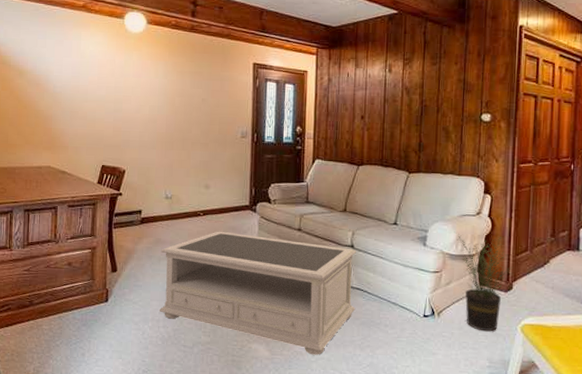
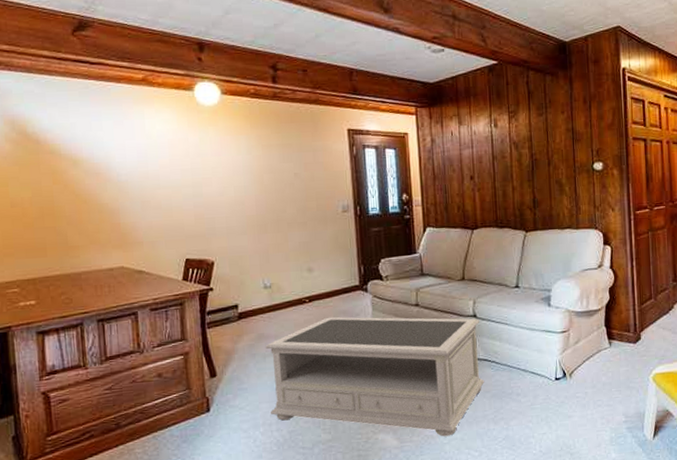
potted plant: present [457,234,514,332] -> none [581,288,640,387]

